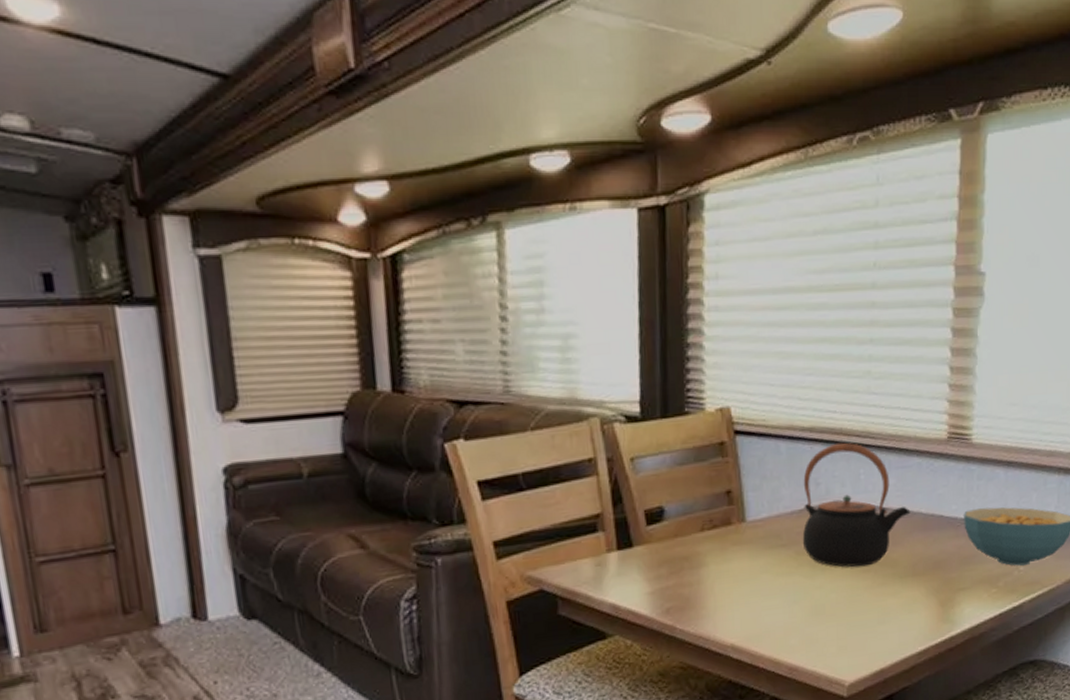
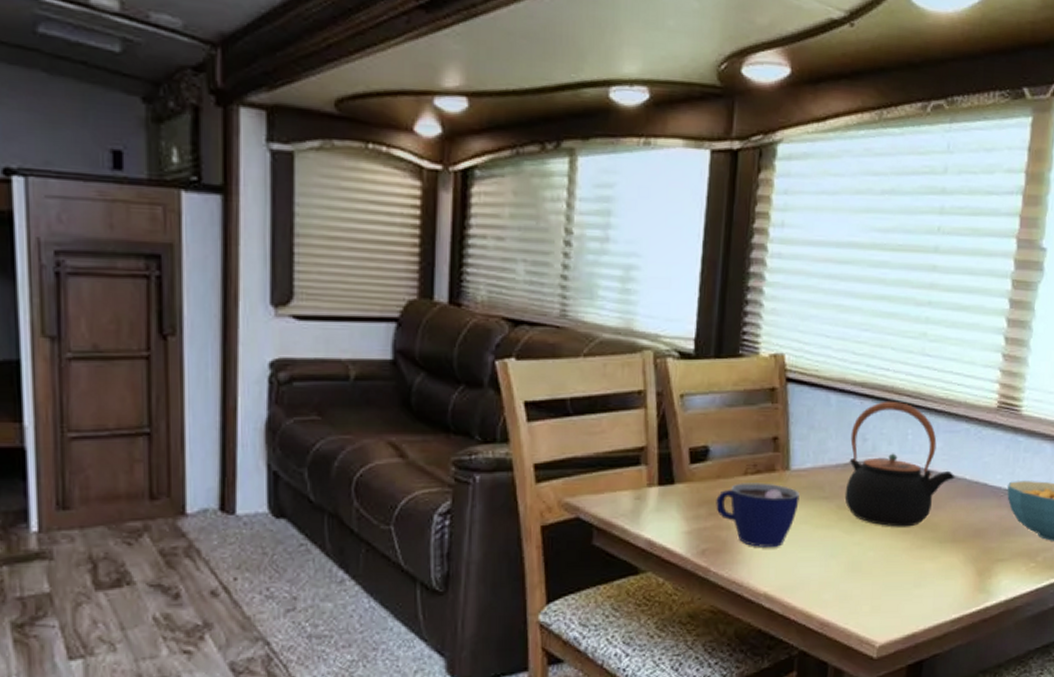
cup: none [675,537,758,601] -> present [716,483,800,547]

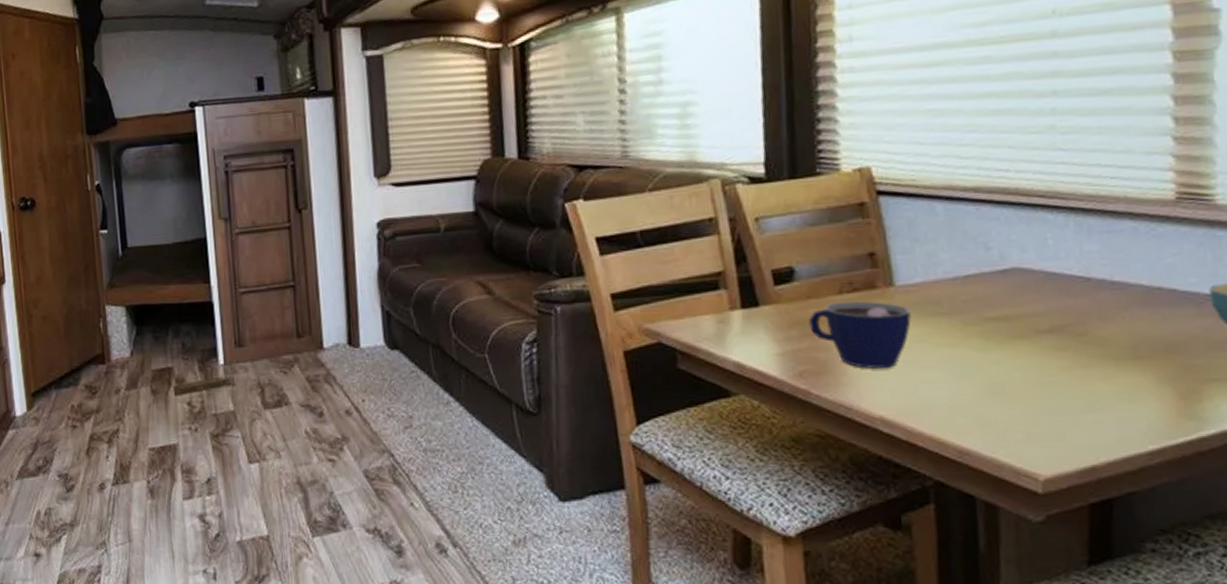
teapot: present [844,400,955,527] -> none [968,203,1125,344]

